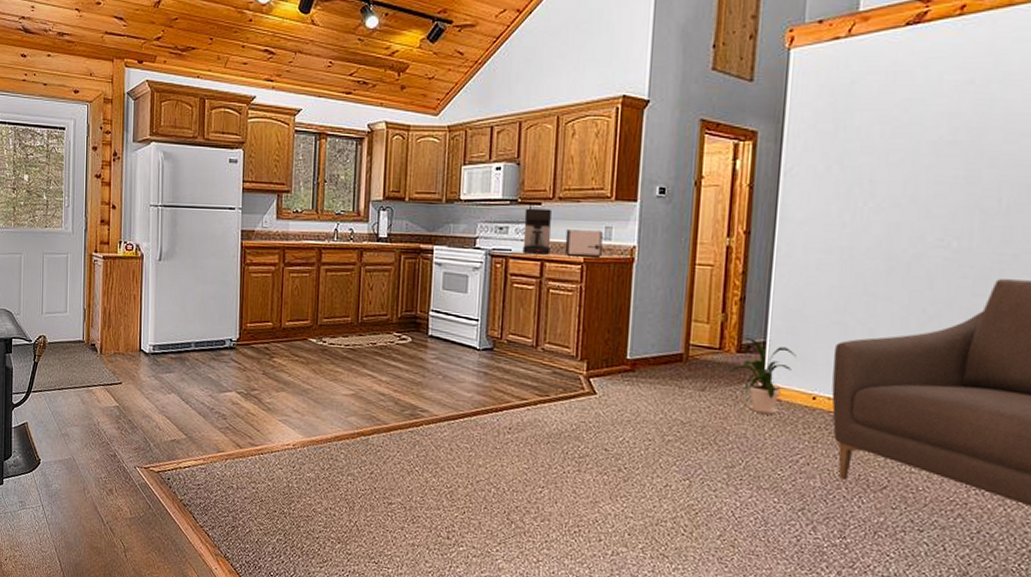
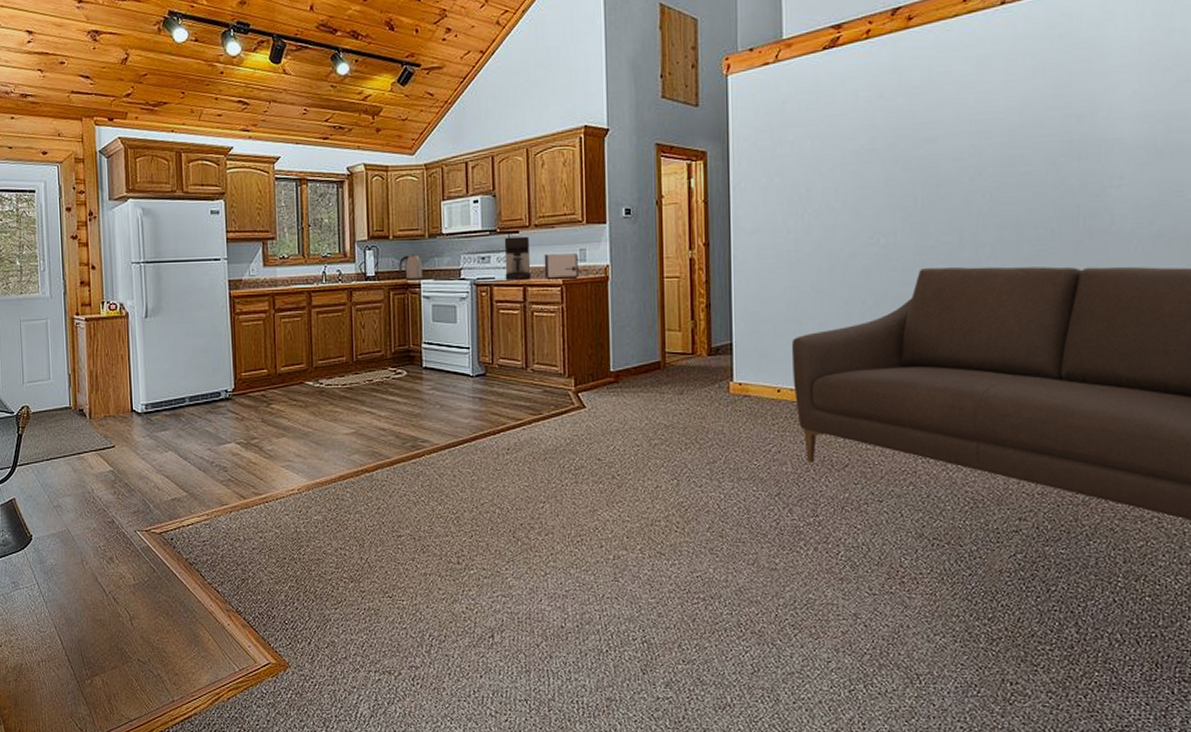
kettle: none [412,218,438,247] -> present [399,254,424,282]
house plant: present [729,336,796,415] -> none [703,340,760,411]

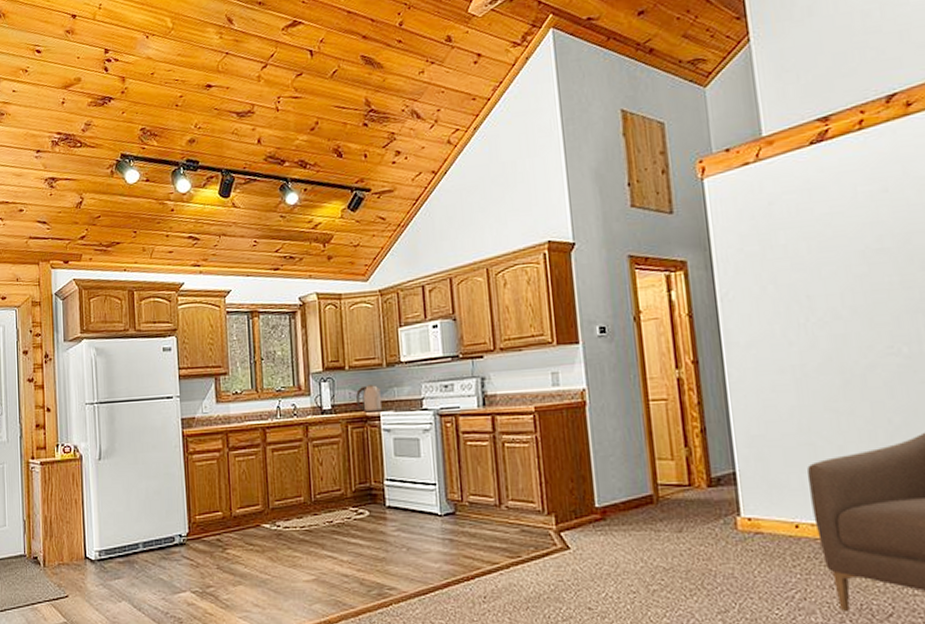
coffee maker: present [504,236,531,280] -> none [467,361,500,409]
toaster: present [544,252,579,281] -> none [512,376,552,408]

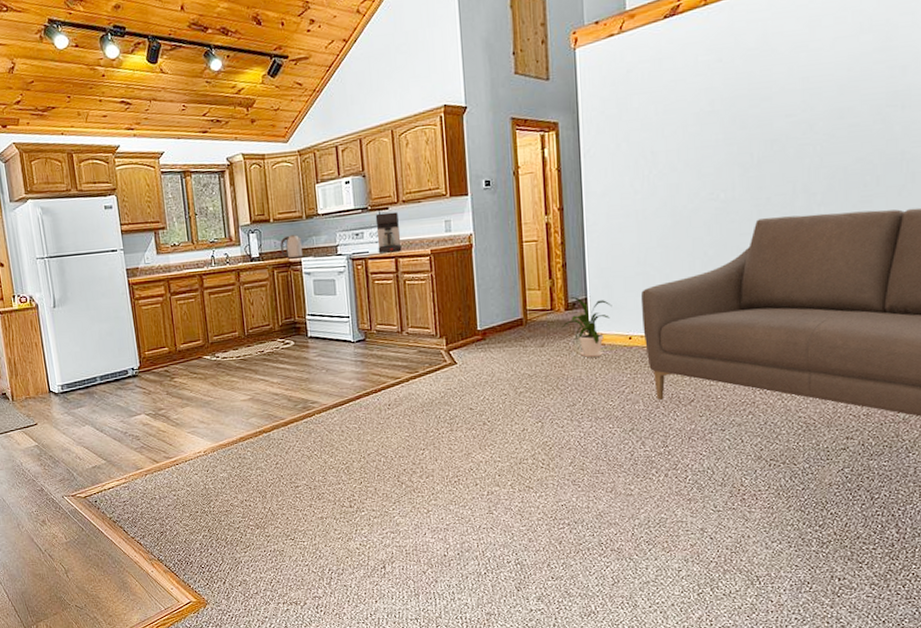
coffee maker: none [467,361,500,409] -> present [375,212,402,254]
house plant: none [704,469,770,550] -> present [561,296,612,358]

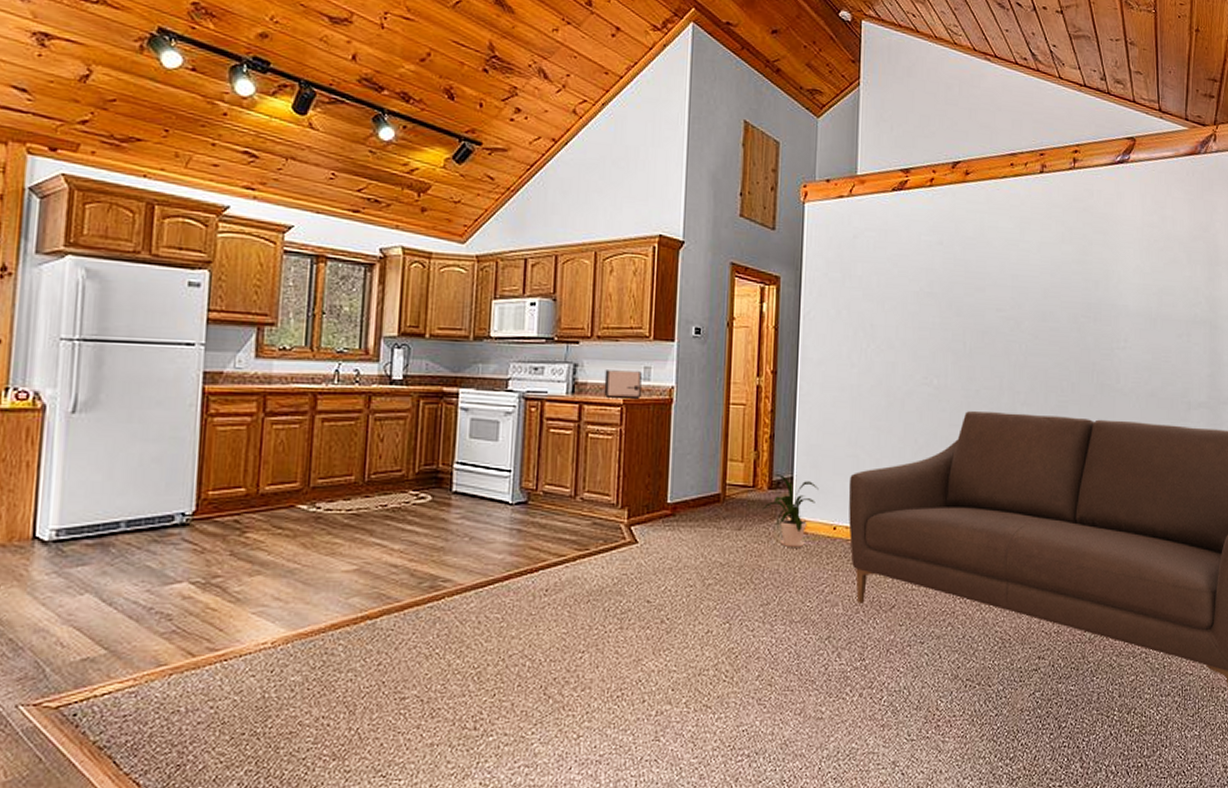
kettle: present [280,235,304,260] -> none [434,358,464,390]
coffee maker: present [375,212,402,254] -> none [559,347,590,397]
toaster: none [412,224,445,251] -> present [604,370,643,400]

